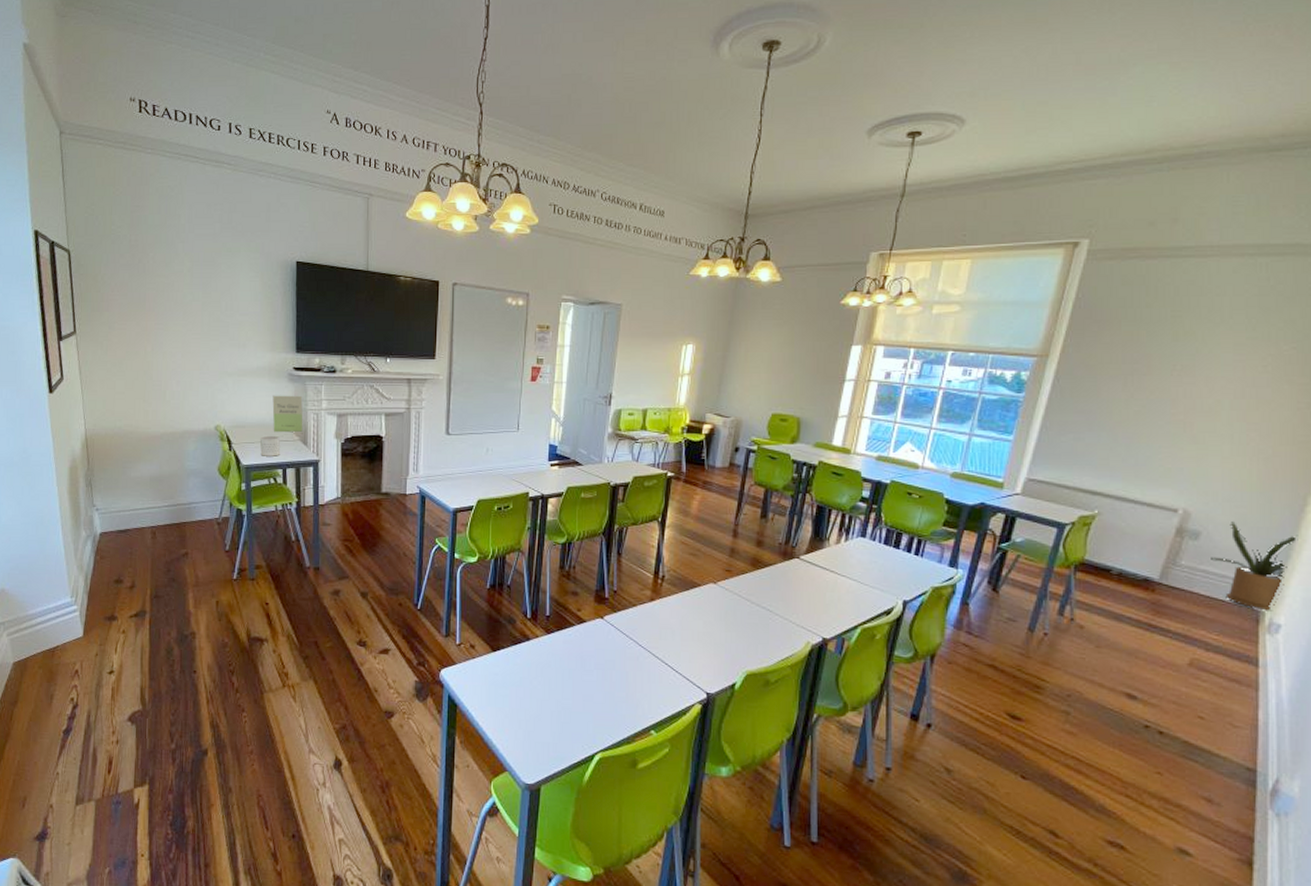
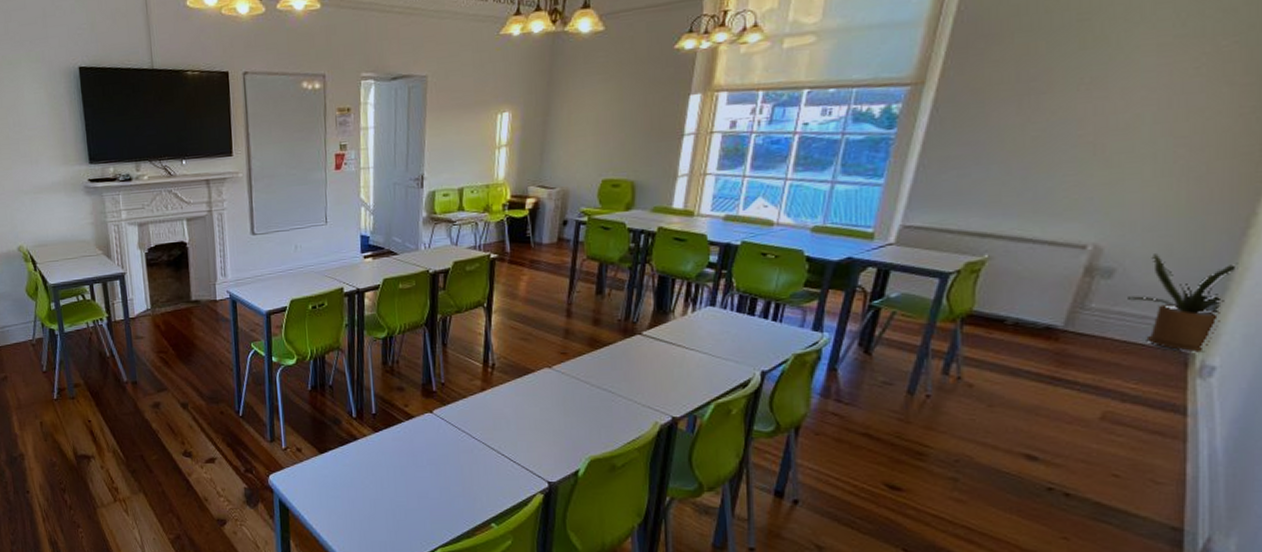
mug: present [259,435,281,457] -> none [63,251,86,274]
book: present [272,395,303,433] -> none [71,207,106,249]

